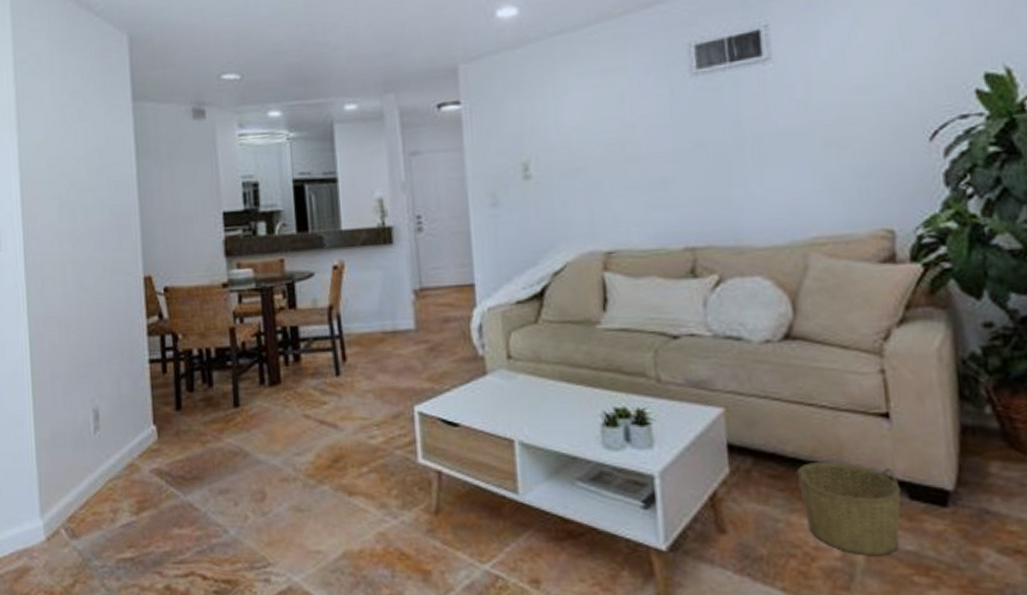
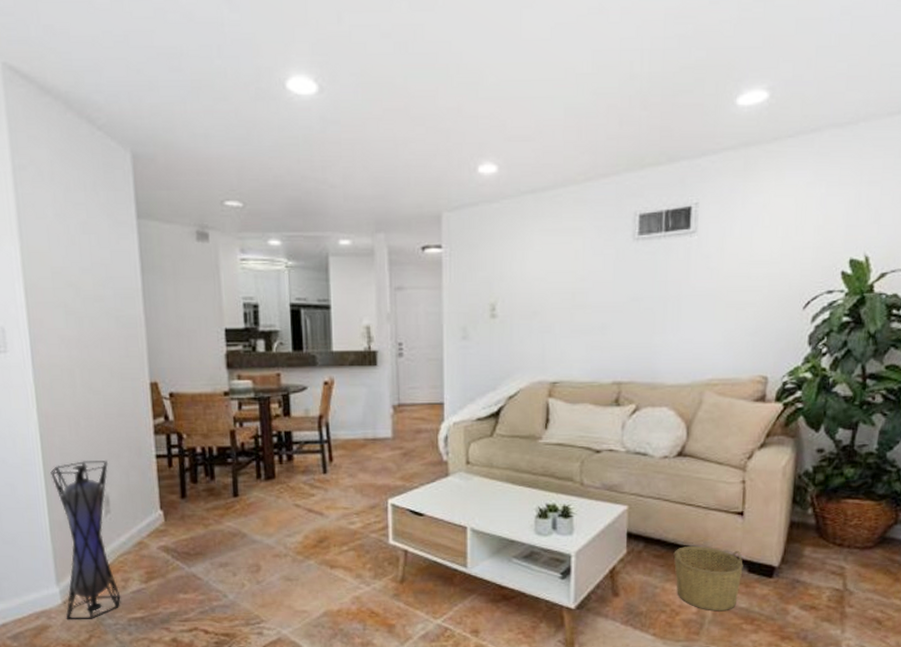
lantern: none [39,368,109,560] -> present [50,461,121,619]

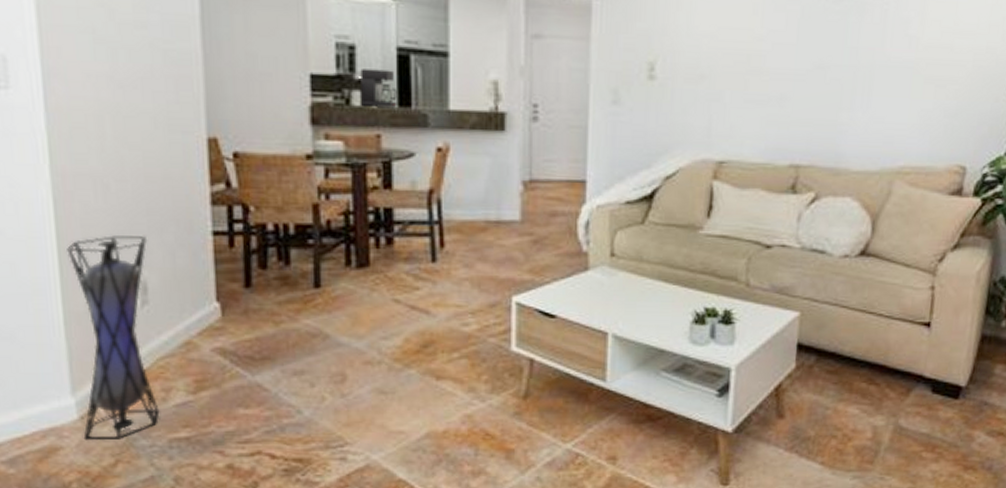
coffee maker: none [263,322,292,353] -> present [360,69,397,109]
basket: present [673,545,743,612] -> none [849,360,927,437]

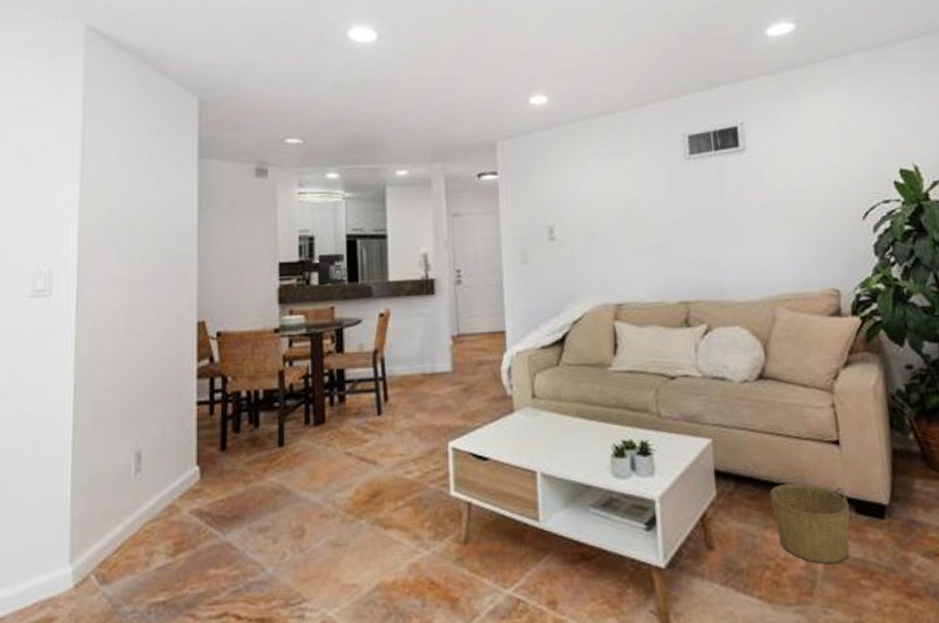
lantern: present [67,235,160,439] -> none [75,410,145,608]
basket: none [849,360,927,437] -> present [769,483,850,565]

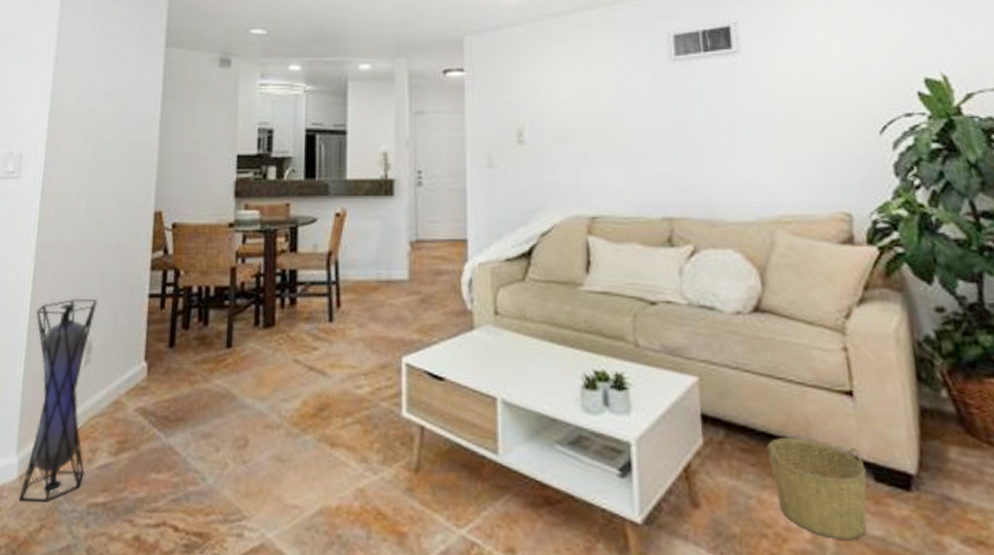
lantern: none [75,410,145,608] -> present [18,299,98,502]
coffee maker: present [318,253,347,285] -> none [275,148,304,180]

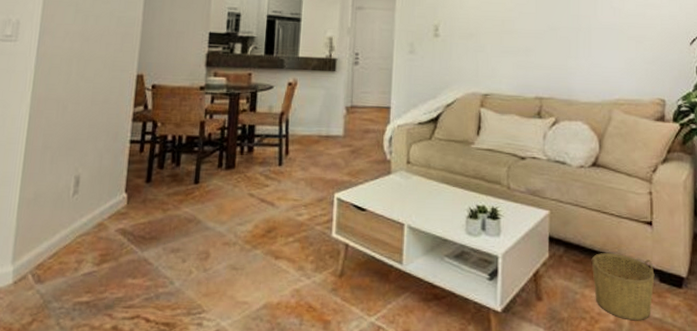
lantern: present [18,299,98,502] -> none [13,142,86,301]

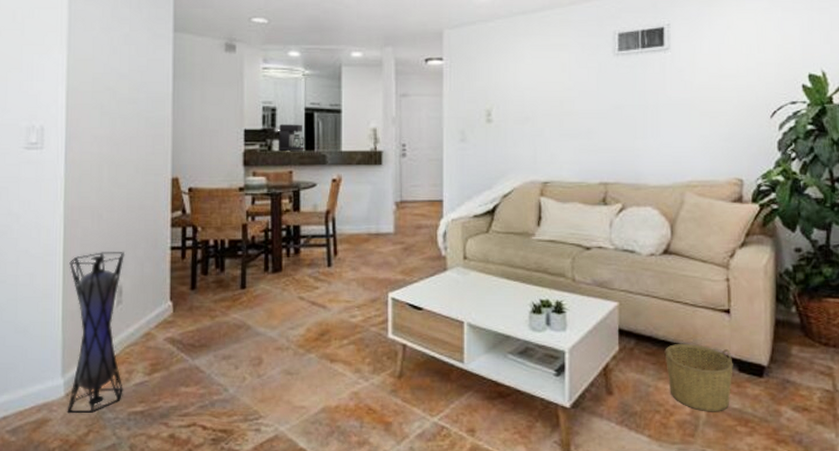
lantern: none [13,142,86,301] -> present [67,252,125,413]
coffee maker: none [240,29,265,56] -> present [279,124,304,152]

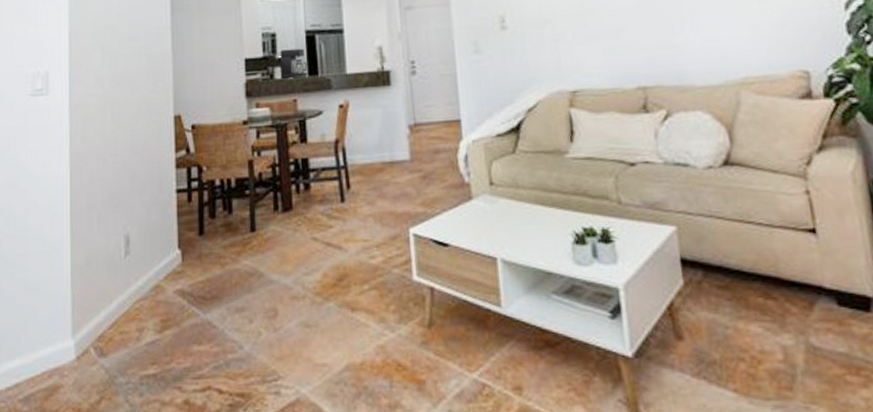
lantern: present [67,252,125,413] -> none [76,198,134,378]
basket: present [664,343,733,412] -> none [740,272,833,358]

